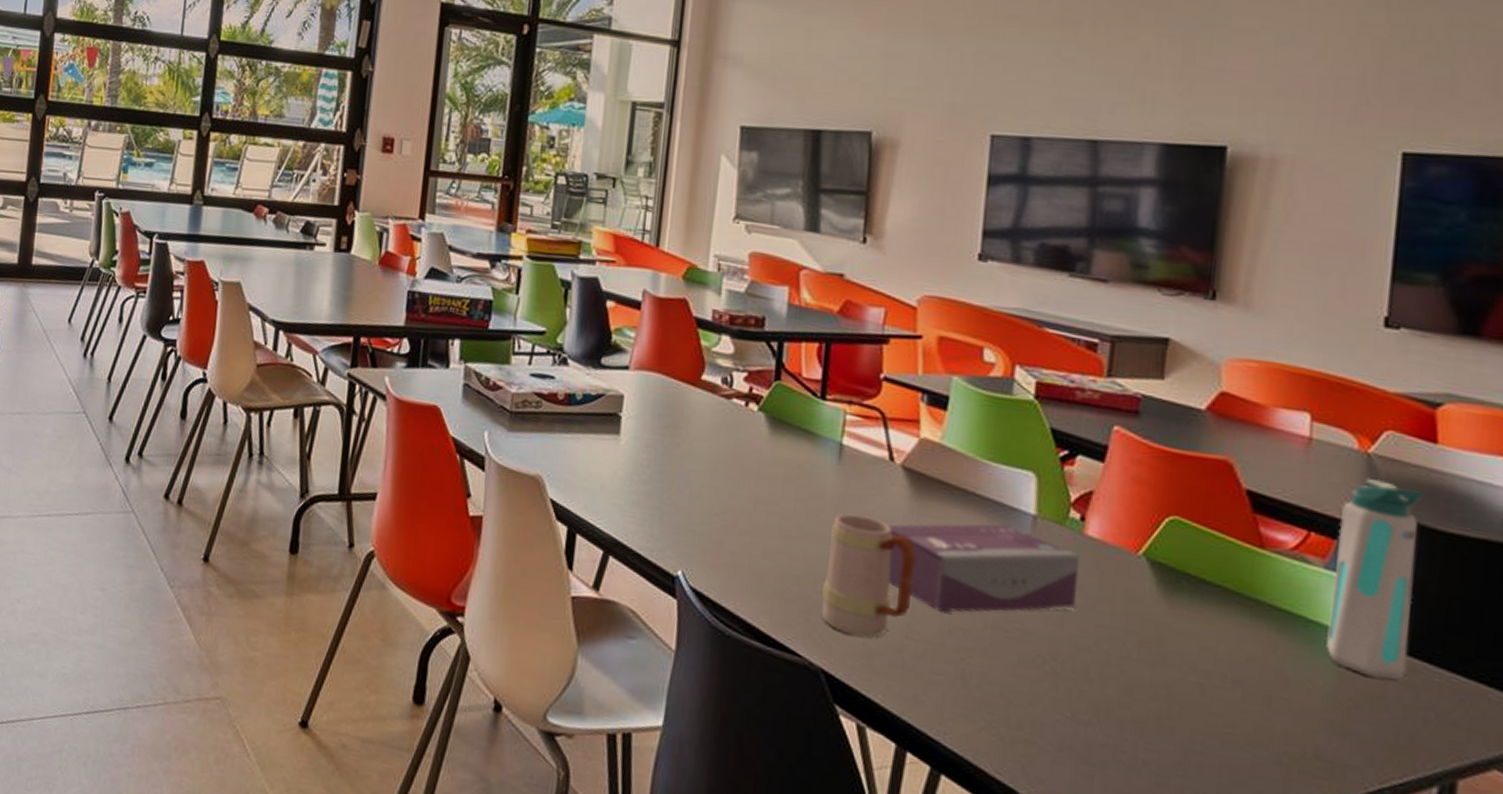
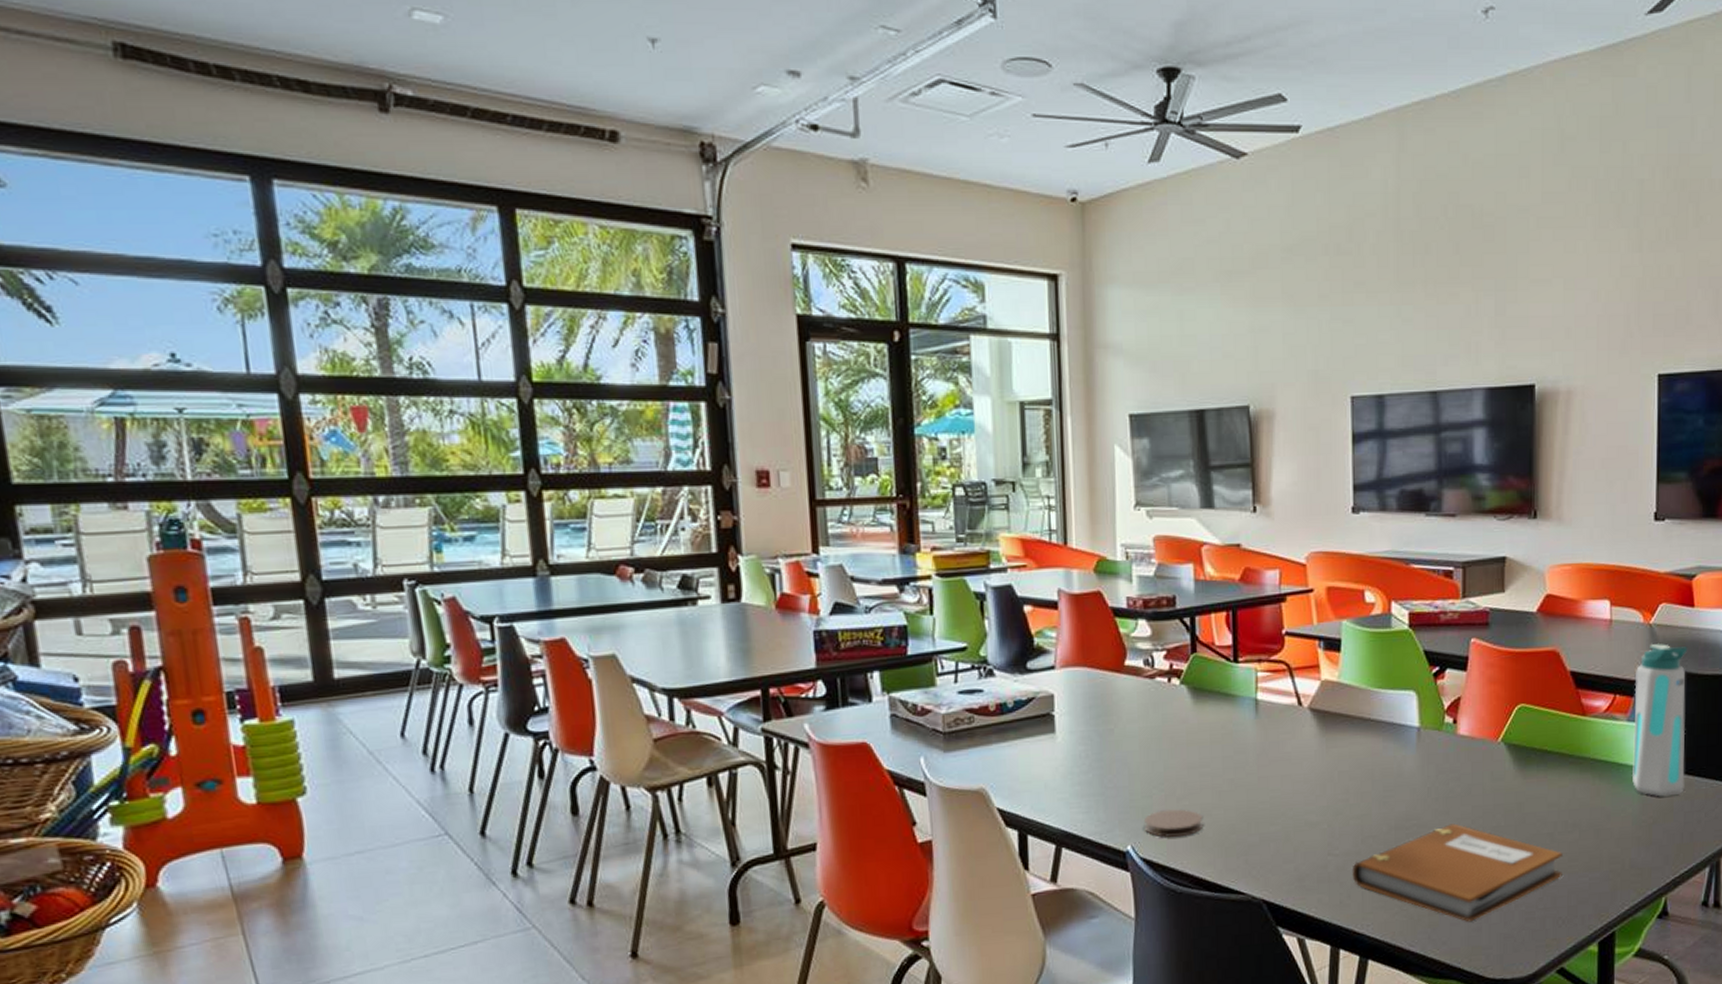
coaster: none [699,541,765,576] -> present [1145,808,1204,837]
mug: present [821,513,916,638] -> none [1256,758,1329,865]
tissue box: present [887,524,1080,613] -> none [1303,740,1456,826]
notebook: none [932,638,1216,766] -> present [1352,823,1563,923]

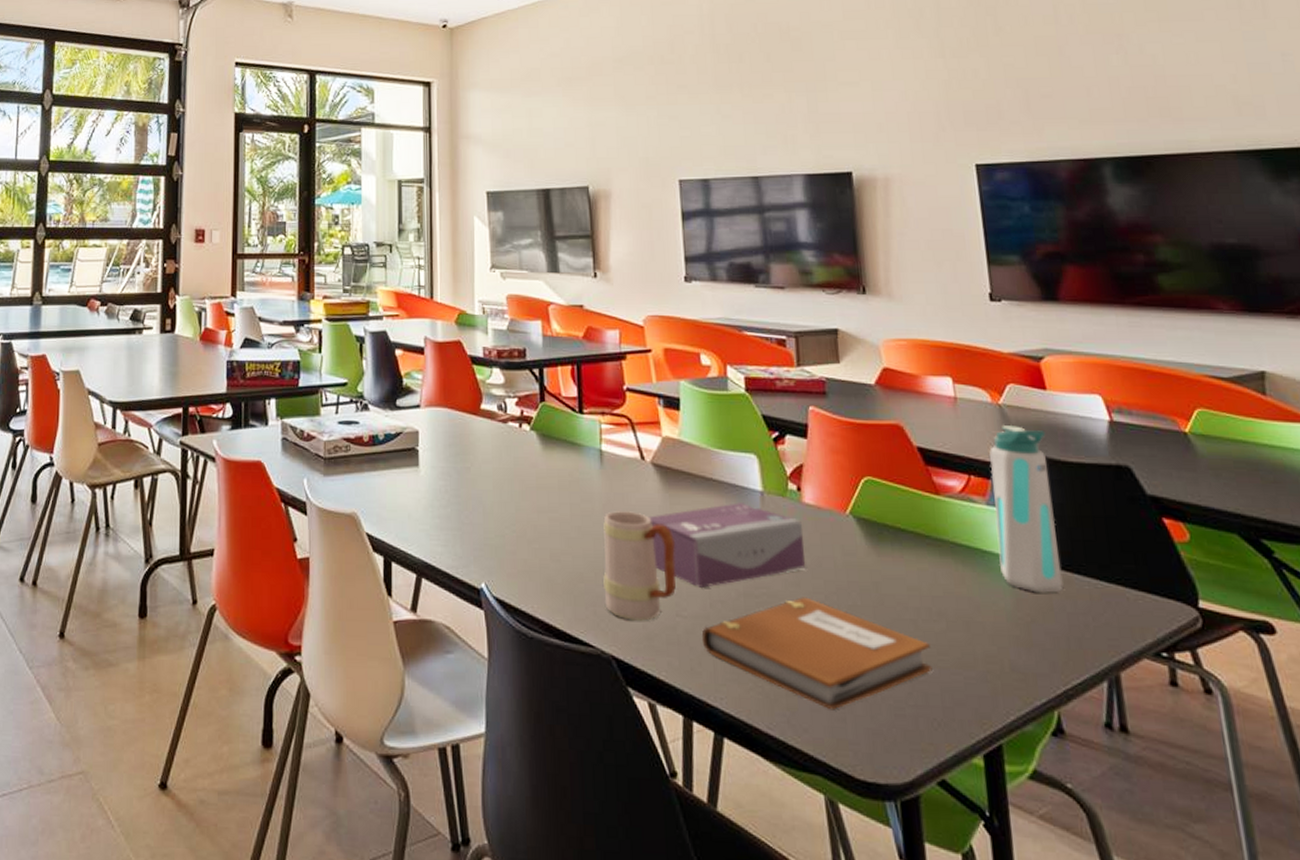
coaster: present [1145,808,1204,837] -> none [498,550,553,579]
mug: none [1256,758,1329,865] -> present [603,510,676,621]
tissue box: none [1303,740,1456,826] -> present [648,502,806,588]

